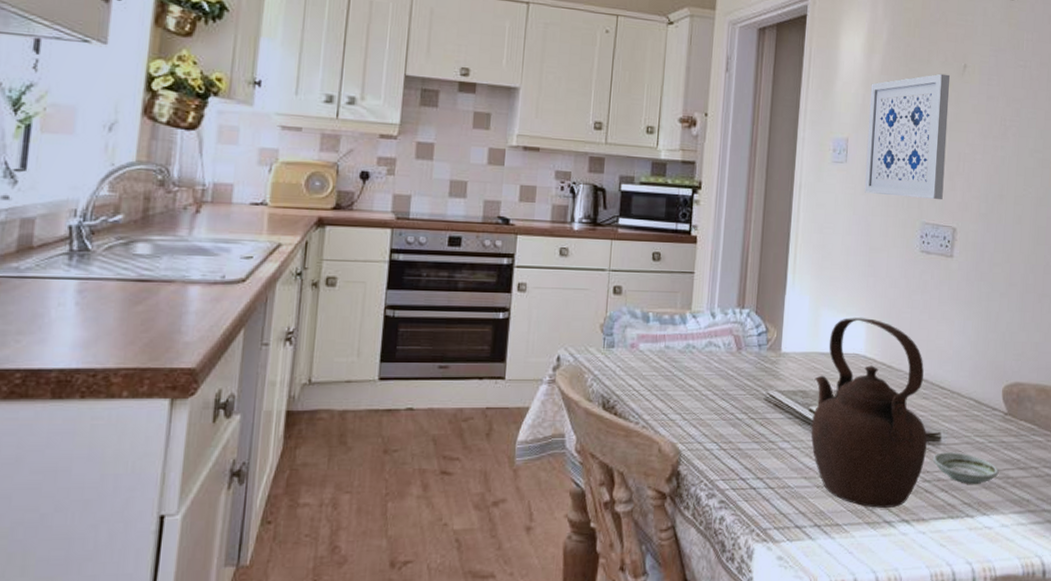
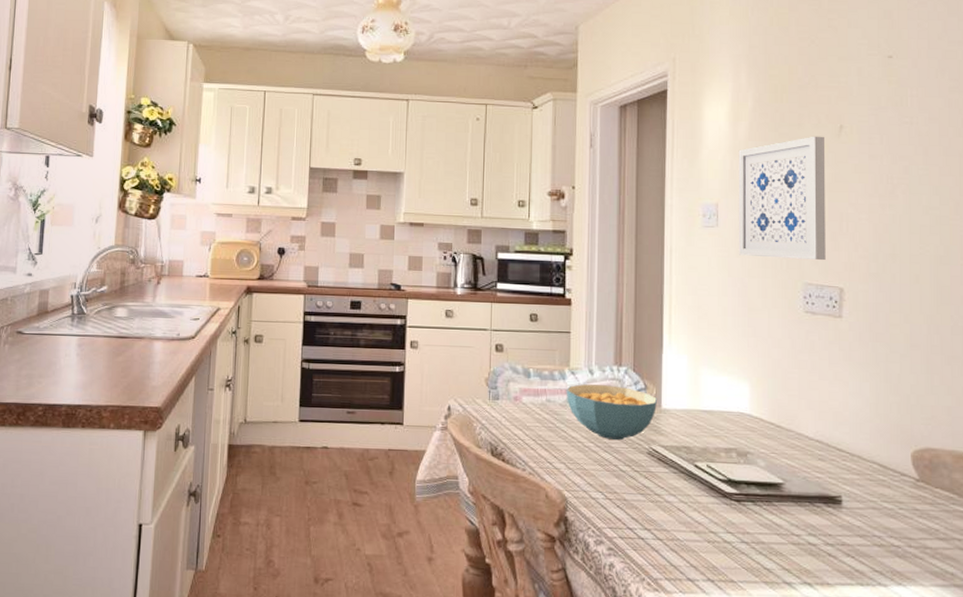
cereal bowl: none [686,328,778,386] -> present [566,384,658,440]
teapot: present [811,318,927,508] -> none [697,377,826,569]
saucer: present [932,452,999,485] -> none [834,516,914,553]

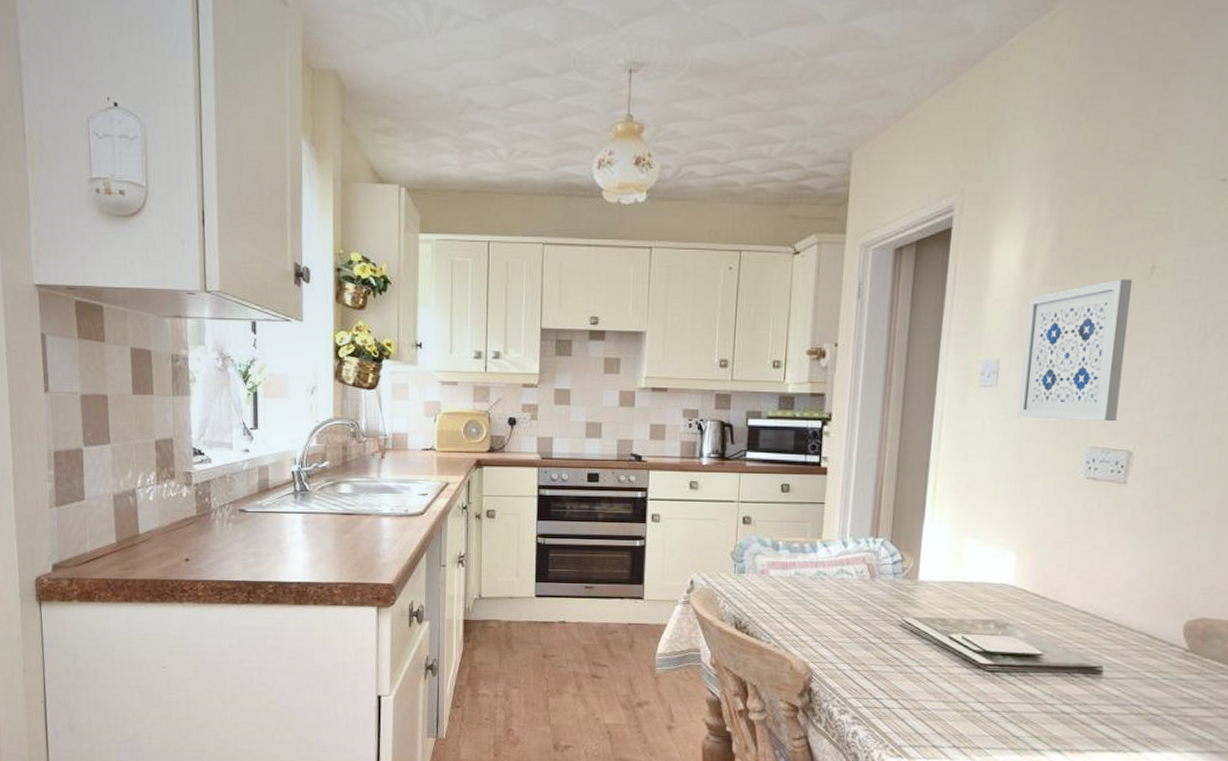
cereal bowl: present [566,384,658,440] -> none [816,557,915,612]

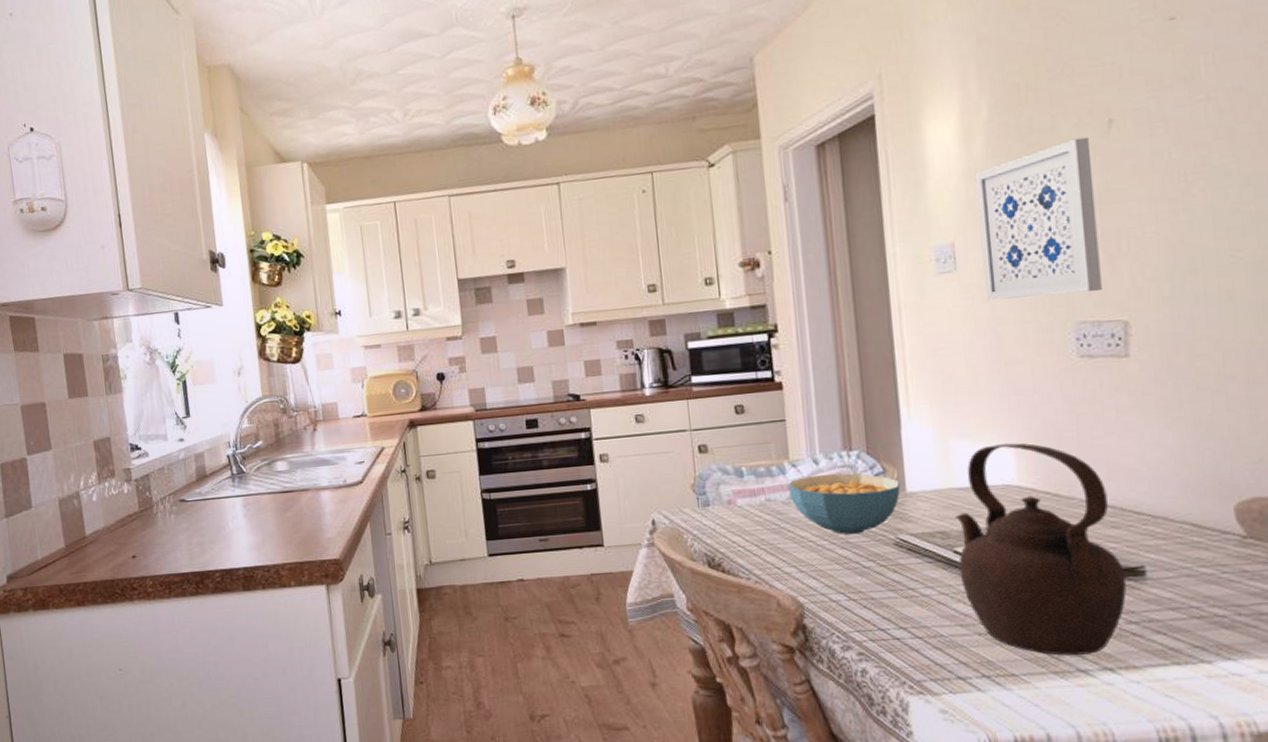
cereal bowl: none [816,557,915,612] -> present [787,473,901,534]
teapot: none [950,547,1086,736] -> present [954,443,1127,656]

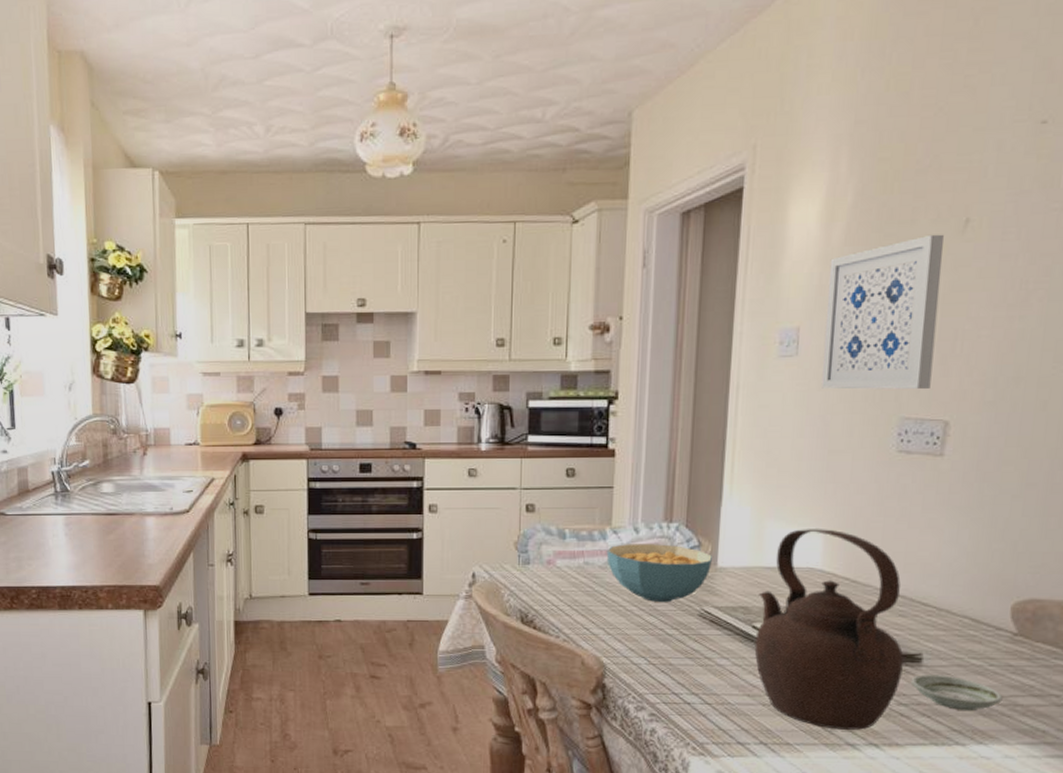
saucer: none [1137,587,1245,625] -> present [910,674,1003,712]

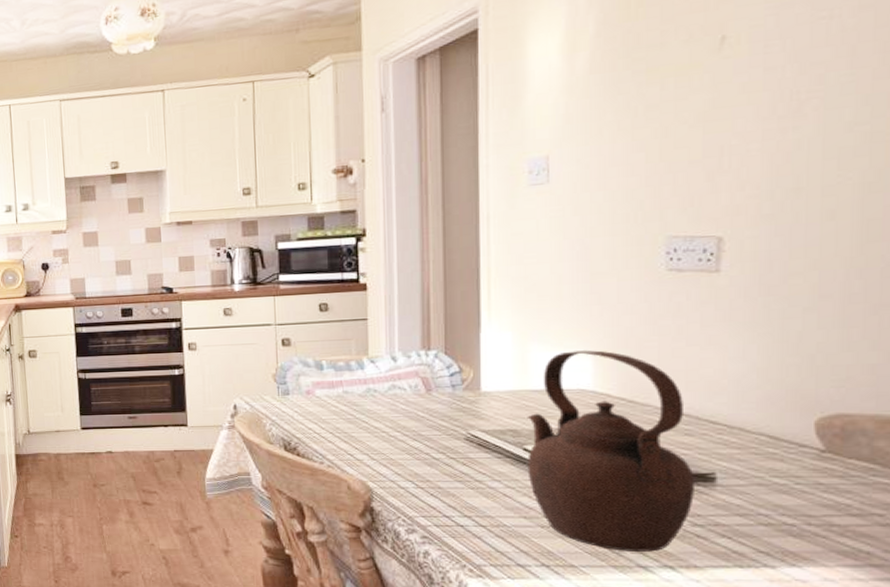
cereal bowl: present [606,544,713,602] -> none [365,371,476,427]
wall art: present [820,234,944,390] -> none [576,53,700,213]
saucer: present [910,674,1003,712] -> none [704,494,815,532]

